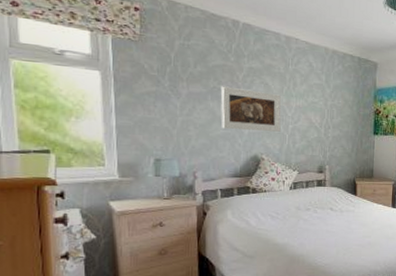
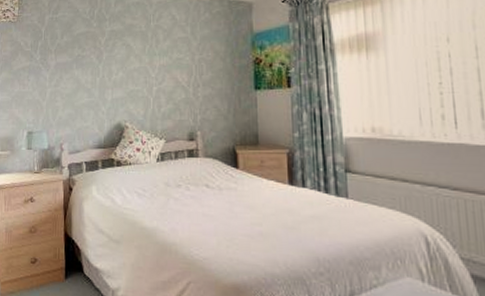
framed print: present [220,86,282,132] -> none [84,53,144,97]

